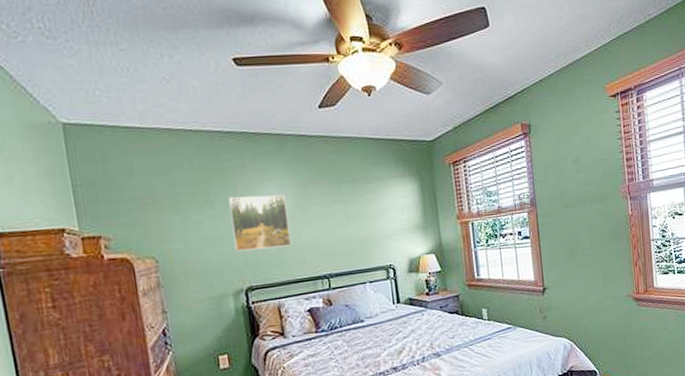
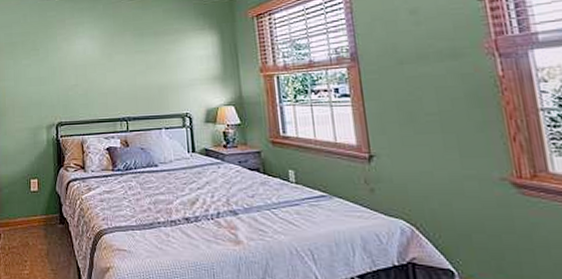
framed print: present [228,194,292,252] -> none [50,44,97,92]

